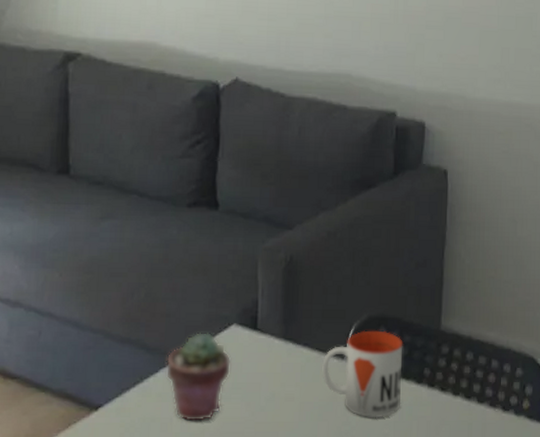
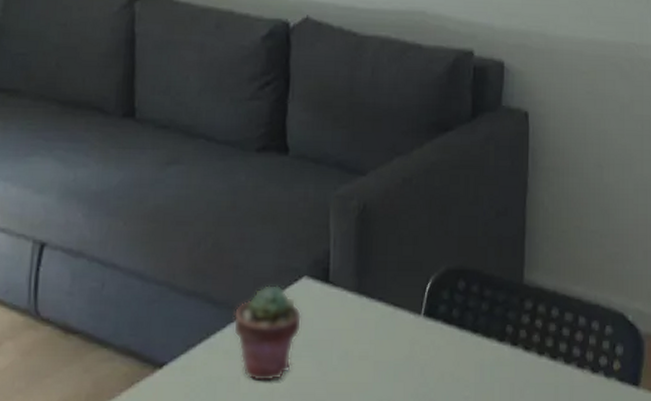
mug: present [322,330,403,419] -> none [398,284,484,380]

